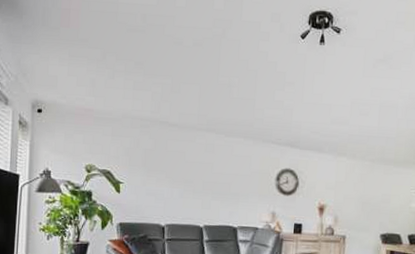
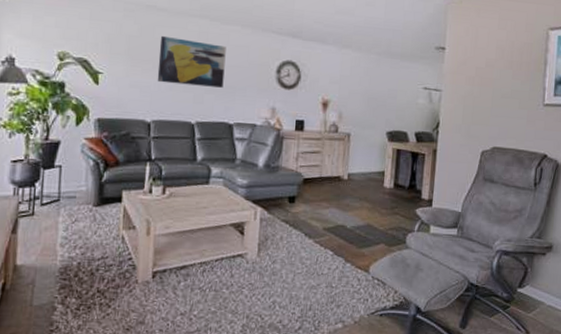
wall art: none [169,148,230,195] -> present [157,35,226,88]

